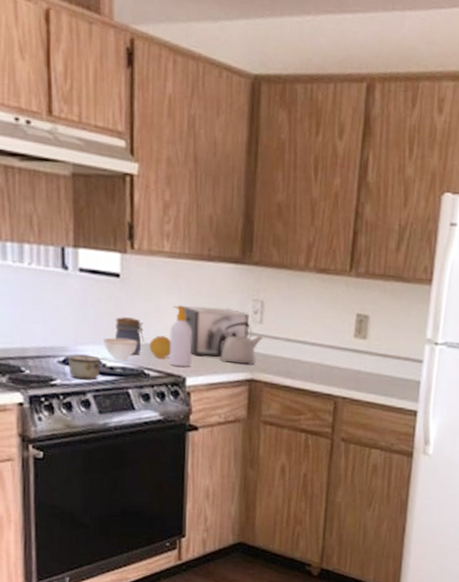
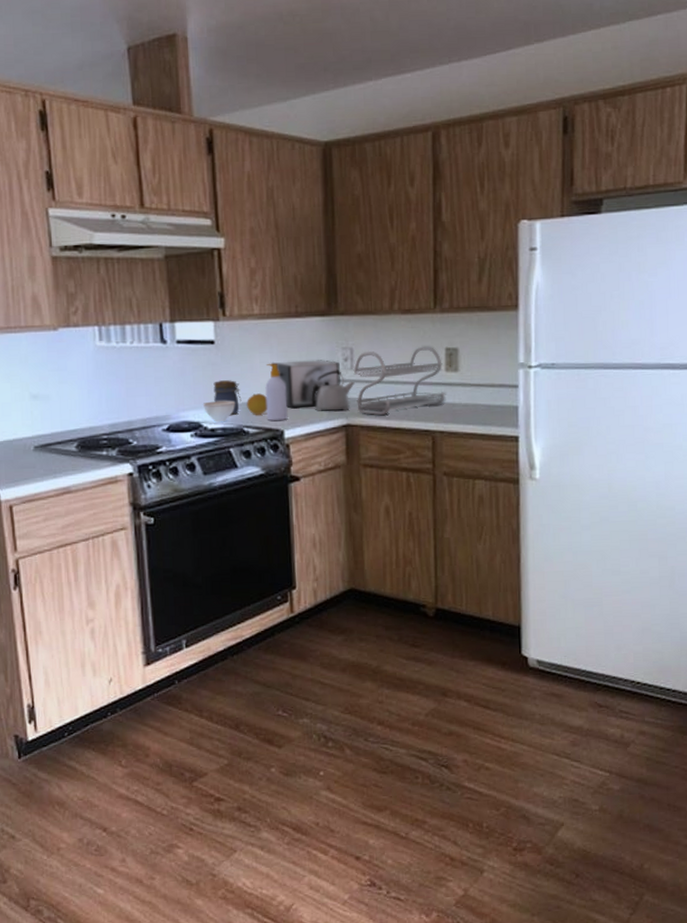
saucepan: present [68,355,101,379] -> none [172,421,202,443]
dish rack: none [262,307,352,375] -> present [353,346,446,416]

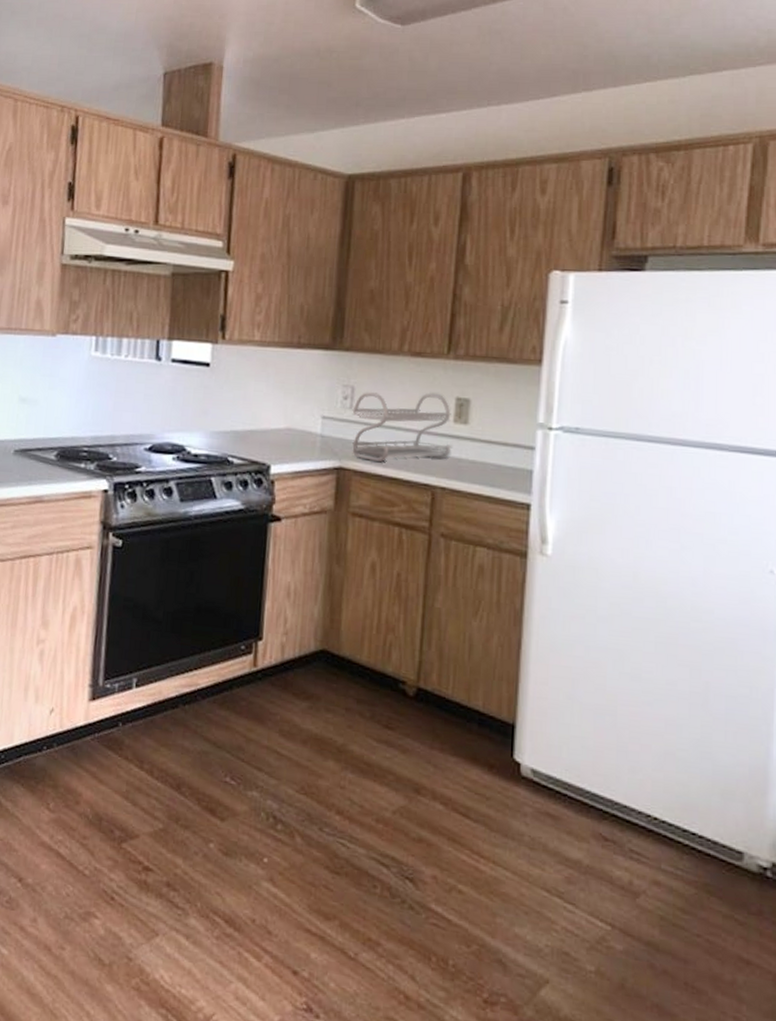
bowl: present [202,400,236,423] -> none [189,425,224,449]
jar: present [213,380,242,415] -> none [201,405,230,442]
fruit: present [247,393,267,415] -> none [234,422,257,446]
soap bottle: present [265,363,288,421] -> none [254,392,279,455]
toaster: present [271,360,340,409] -> none [266,391,339,445]
kettle: present [311,370,355,411] -> none [303,407,353,452]

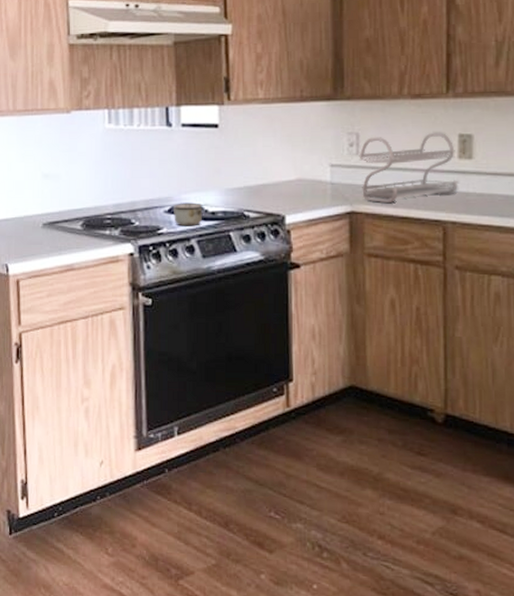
saucepan: none [154,442,186,467] -> present [174,204,203,225]

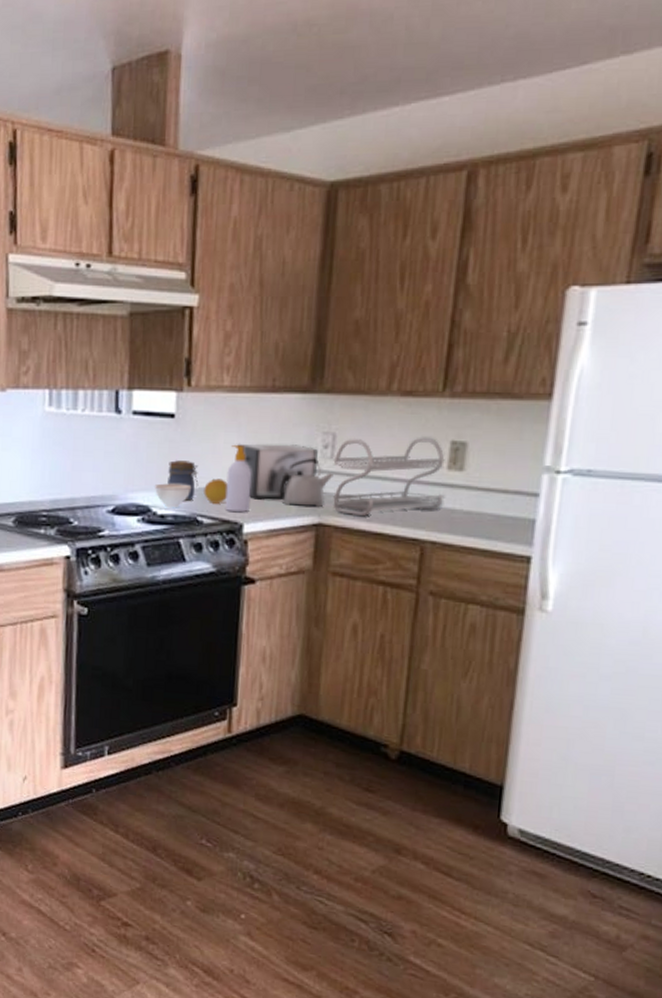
saucepan: present [174,204,203,225] -> none [117,503,151,529]
bowl: none [204,184,237,206] -> present [154,483,192,509]
jar: none [216,163,243,198] -> present [167,460,199,501]
fruit: none [248,177,269,199] -> present [204,478,228,504]
soap bottle: none [267,147,290,206] -> present [225,444,252,513]
toaster: none [274,144,345,194] -> present [237,443,318,500]
kettle: none [314,155,360,197] -> present [279,458,334,507]

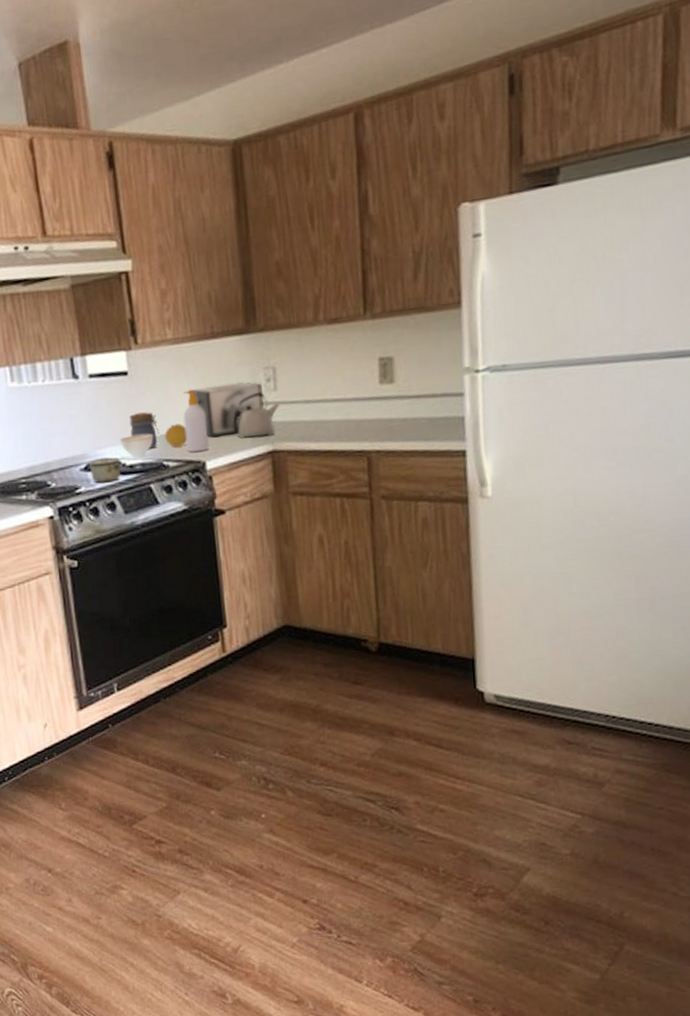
saucepan: none [117,503,151,529] -> present [89,457,121,483]
dish rack: present [333,437,445,517] -> none [277,357,381,439]

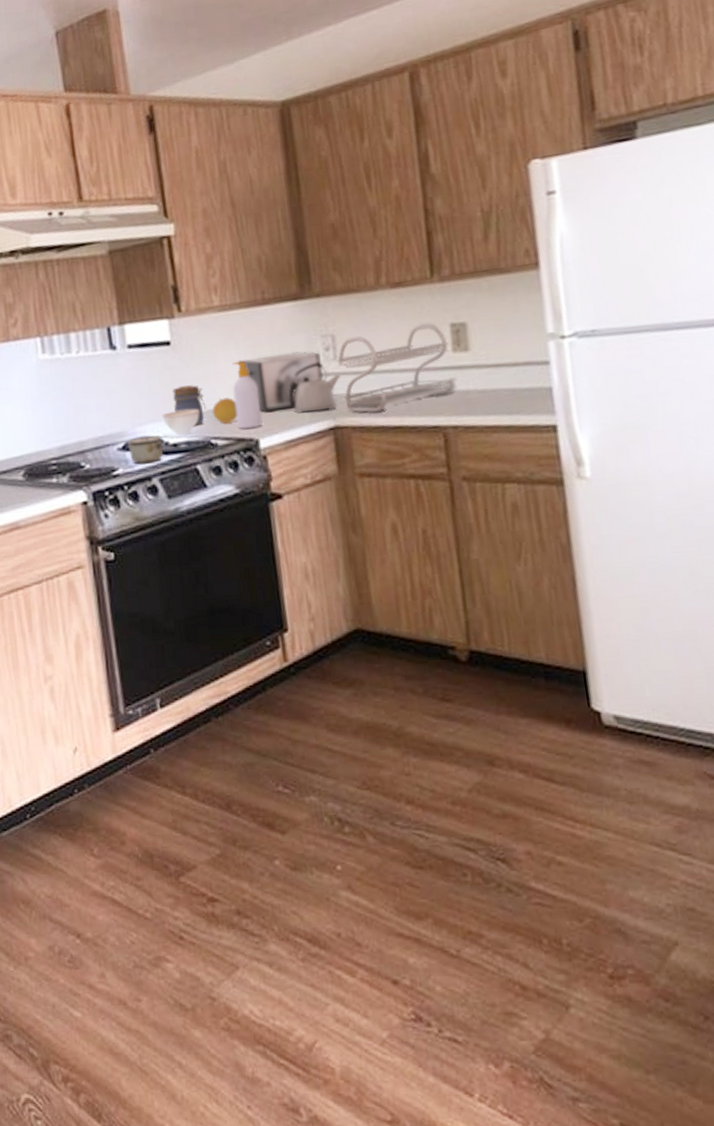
dish rack: none [277,357,381,439] -> present [337,323,456,413]

